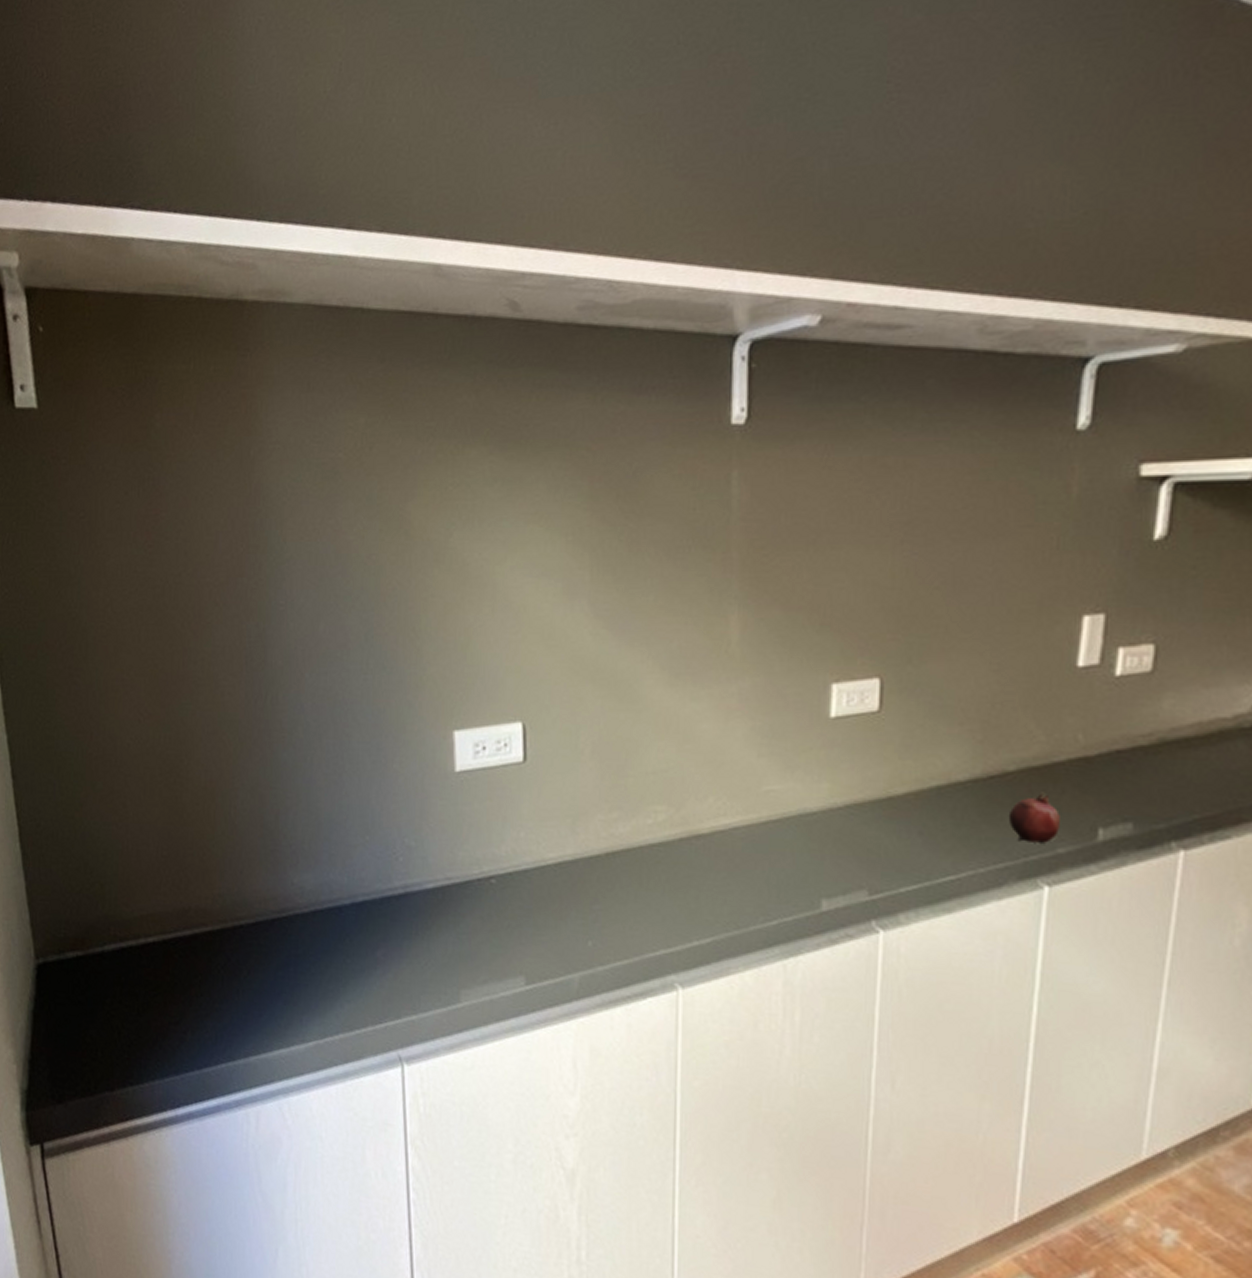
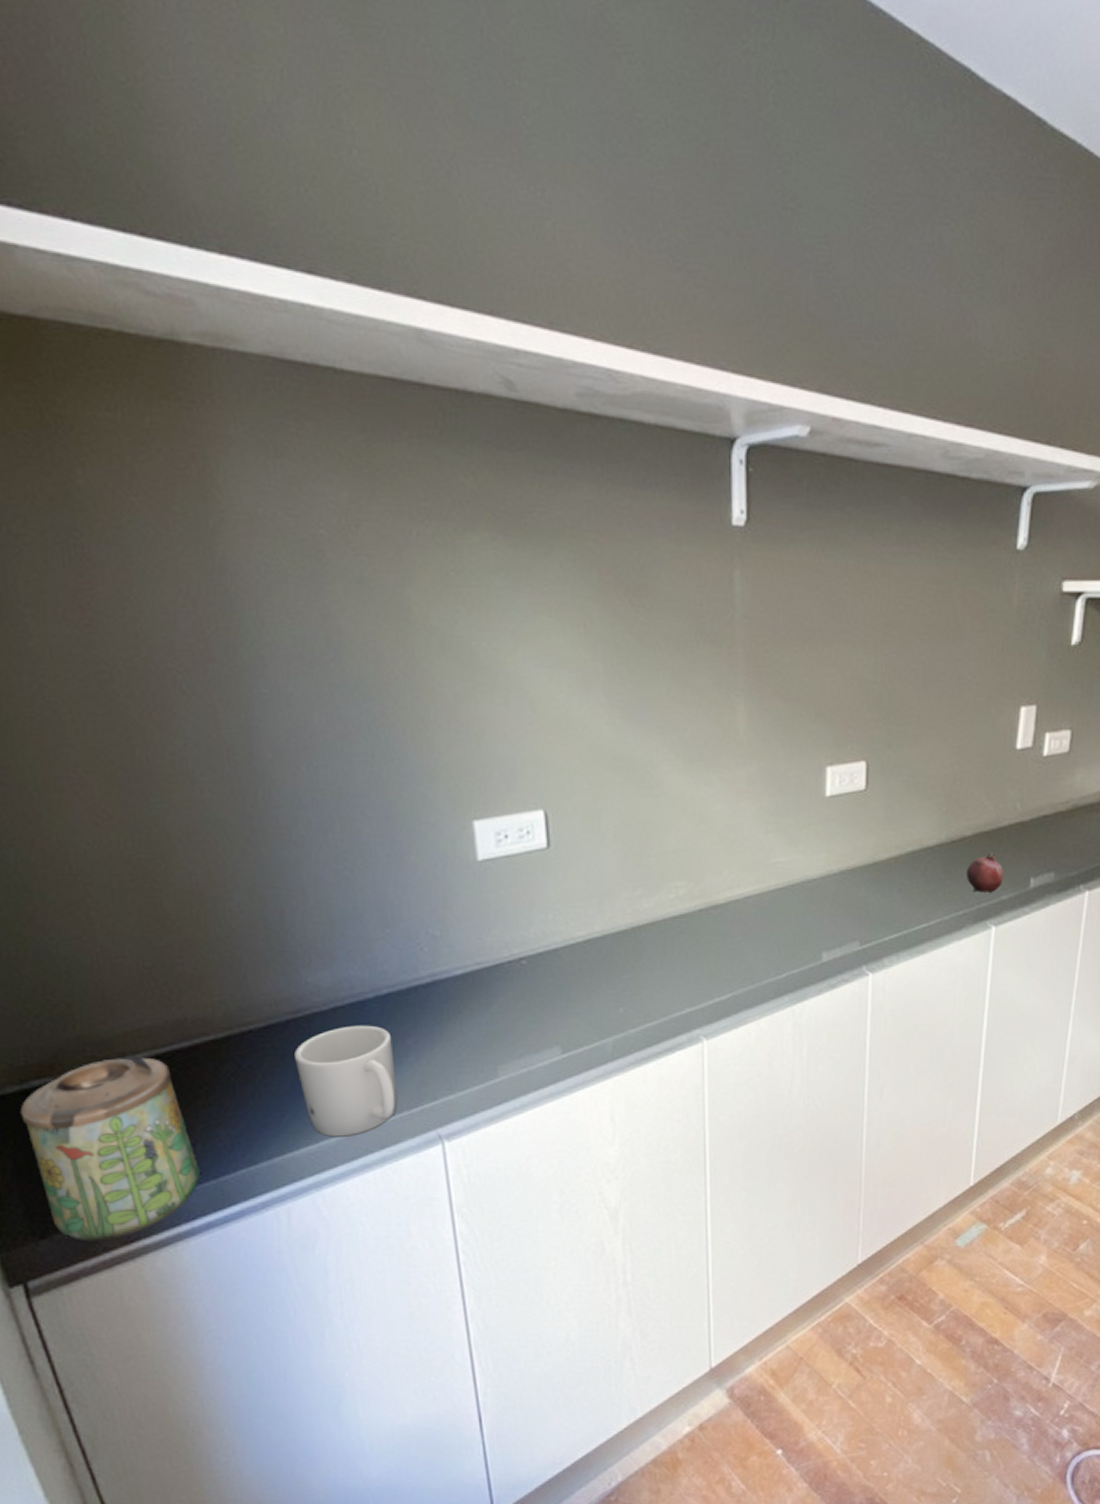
canister: none [56,939,187,1115] -> present [20,1057,200,1242]
mug: none [276,930,365,1046] -> present [294,1025,398,1139]

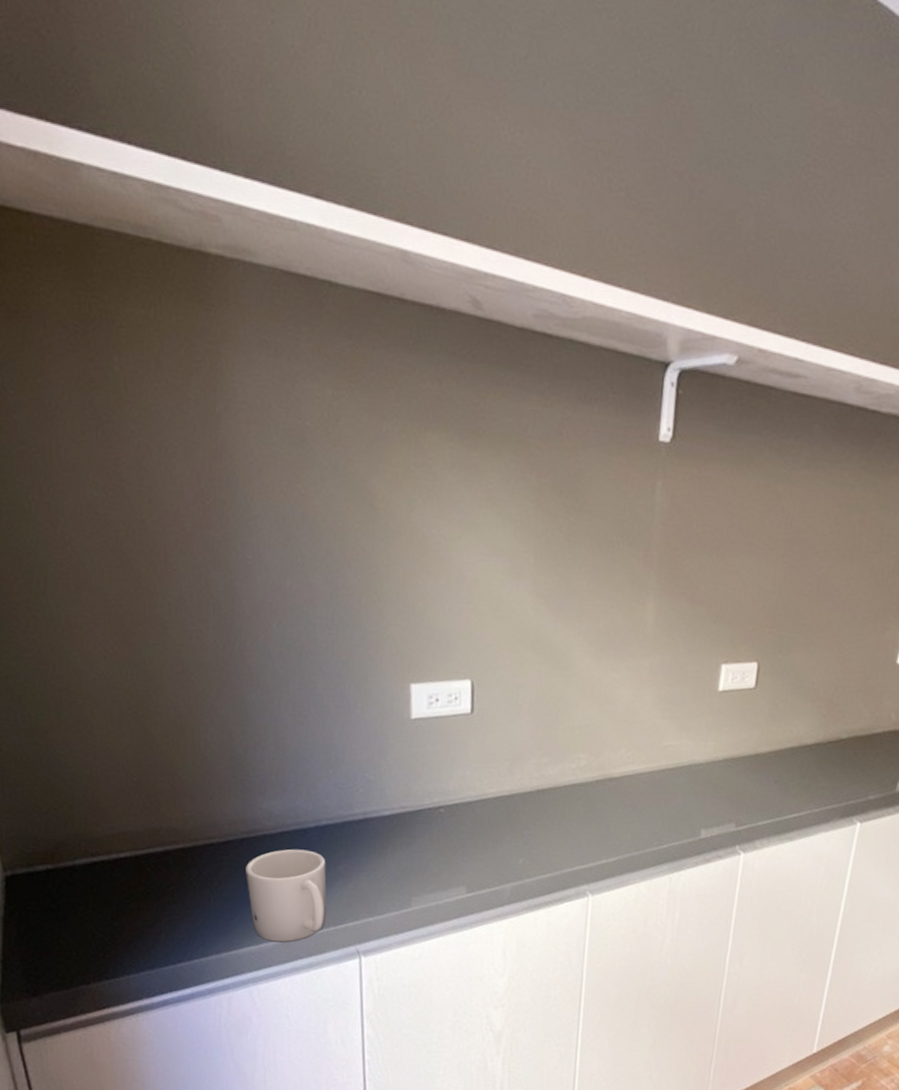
canister: present [20,1057,200,1242] -> none [26,855,161,1004]
fruit: present [966,851,1003,893] -> none [838,754,873,792]

